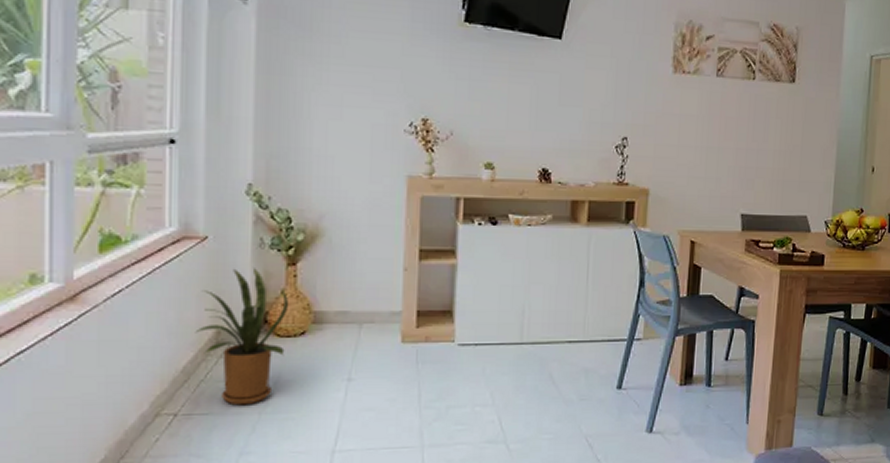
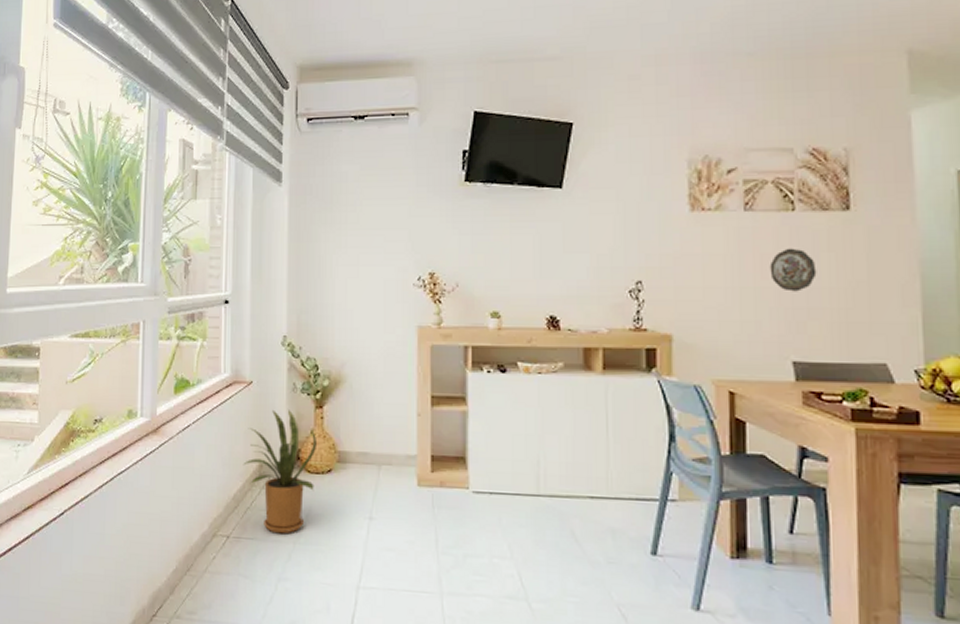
decorative plate: none [731,113,766,153] -> present [769,248,817,292]

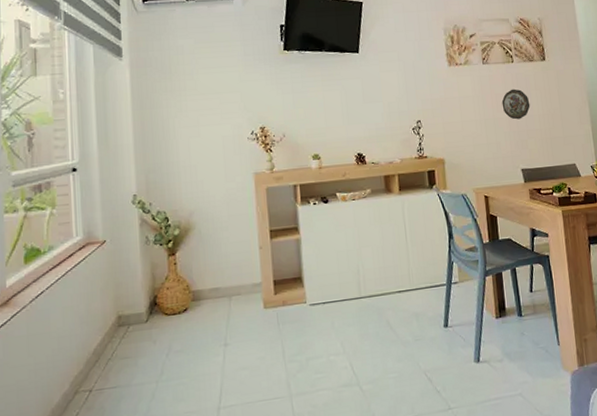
house plant: present [243,409,316,534] -> none [101,261,173,377]

